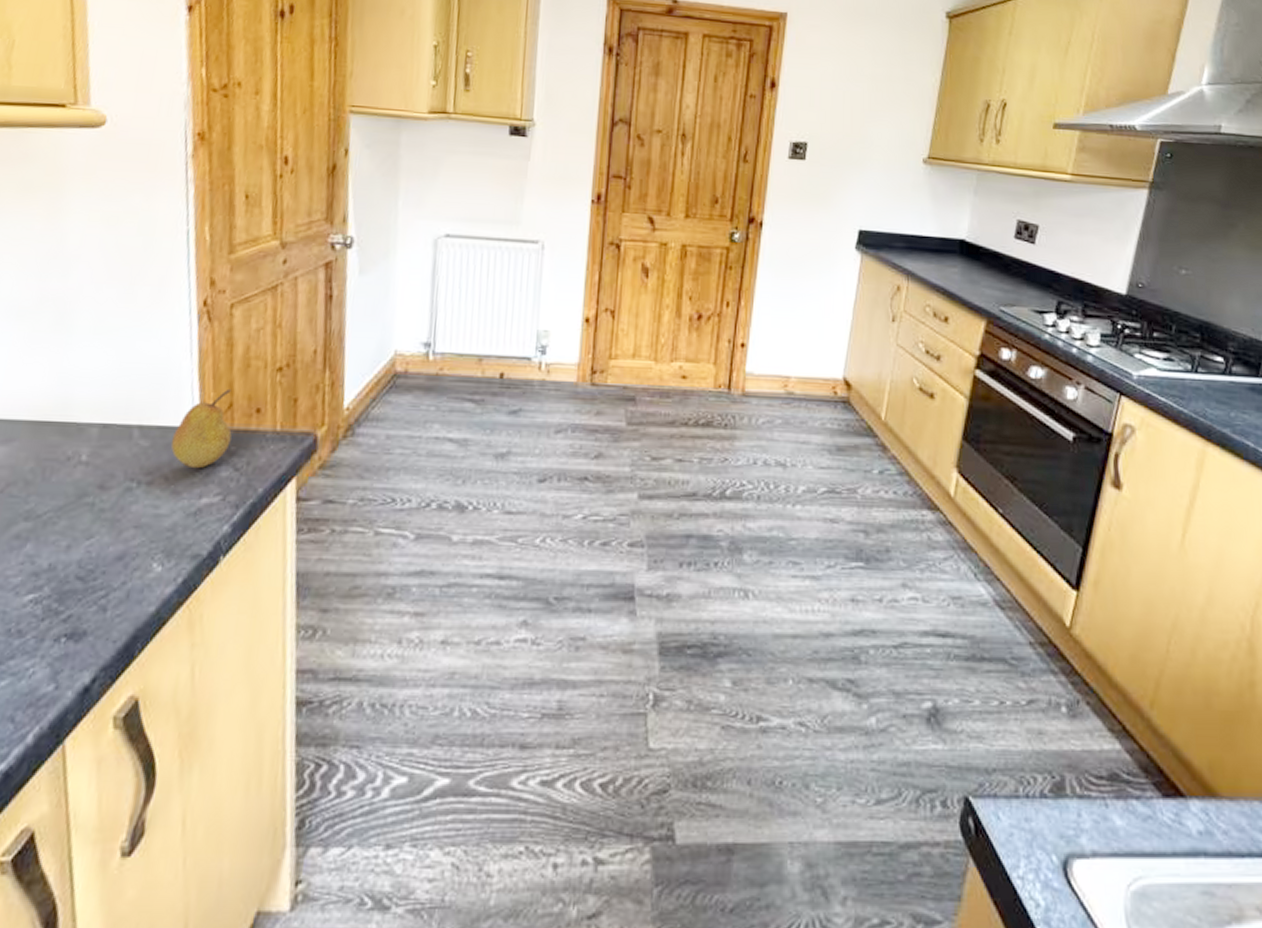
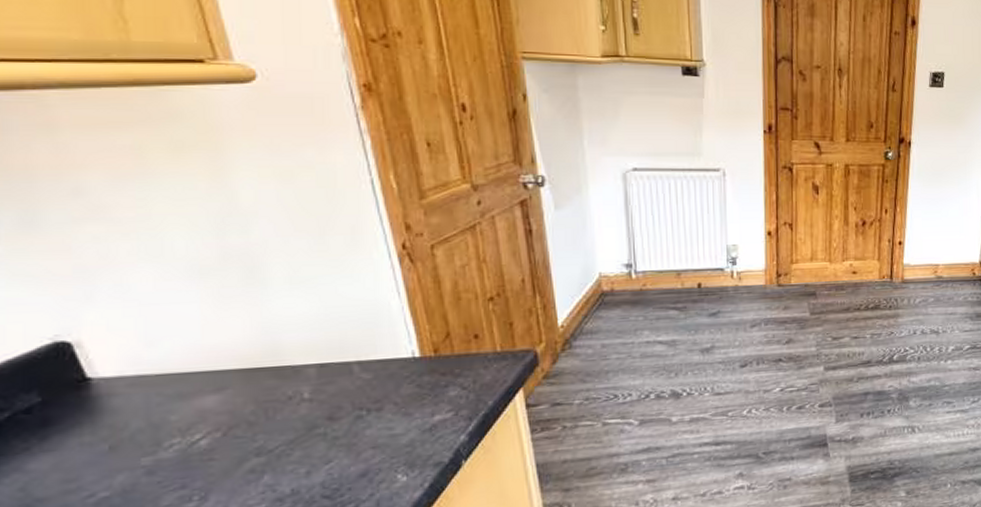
fruit: present [171,388,232,469] -> none [393,320,454,393]

